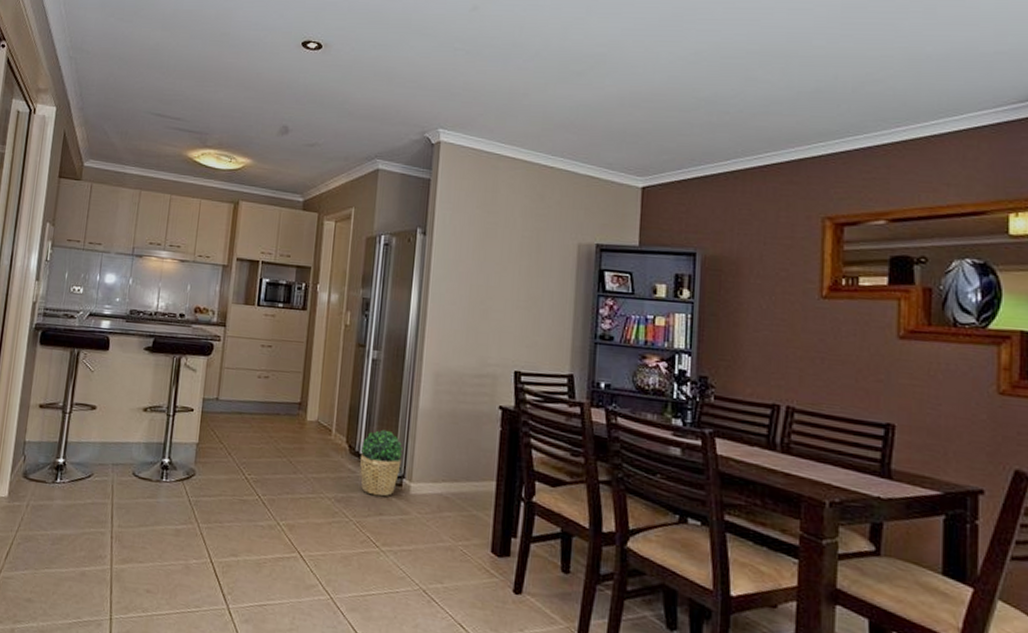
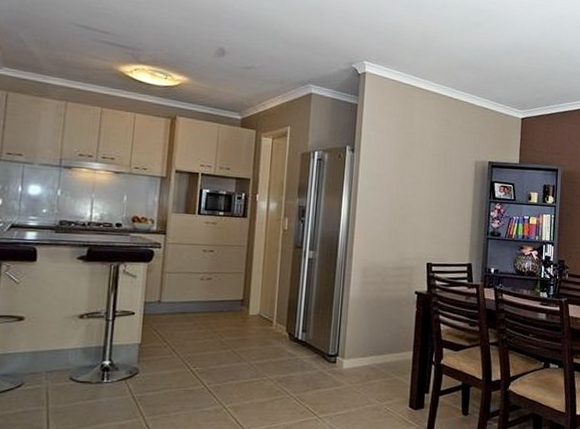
potted plant: present [360,429,403,497] -> none [299,317,336,373]

